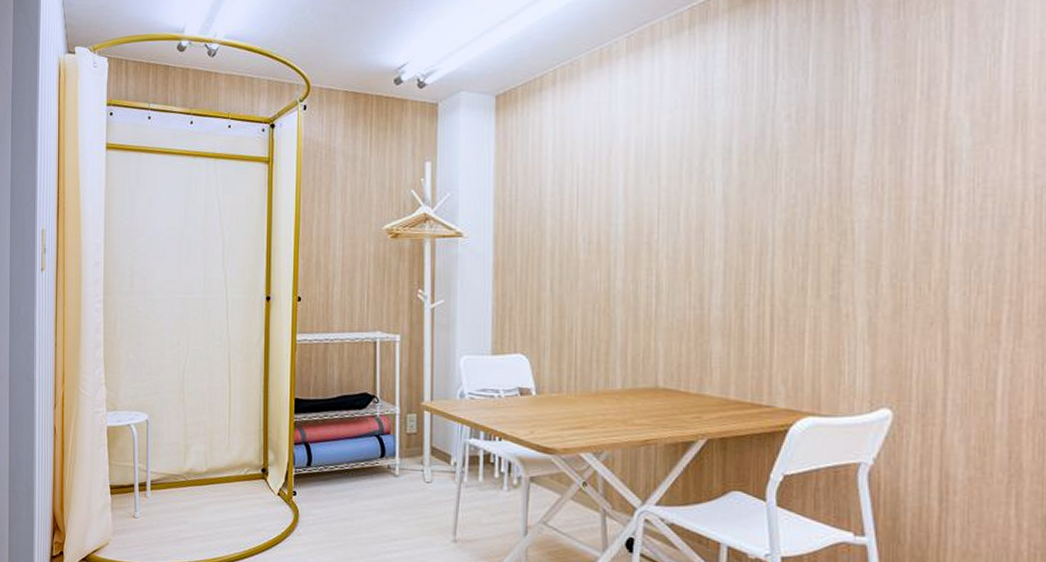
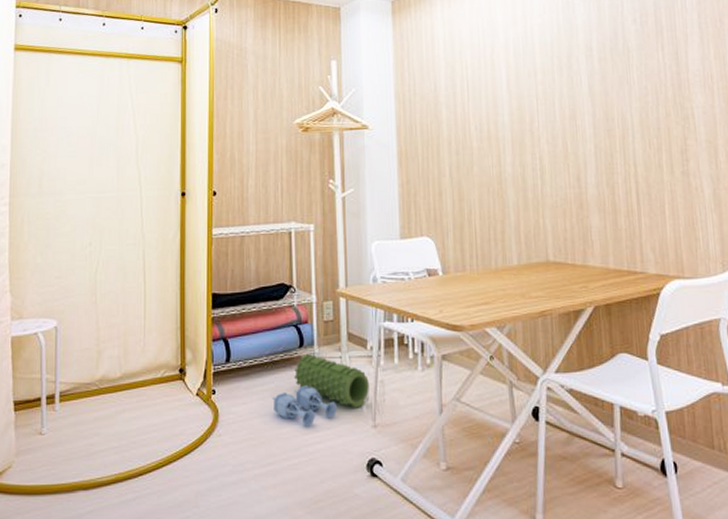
dumbbells: none [352,495,418,535] -> present [272,385,338,427]
foam roller: none [374,465,451,522] -> present [293,354,369,408]

